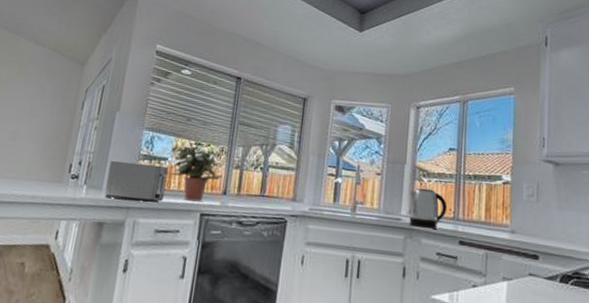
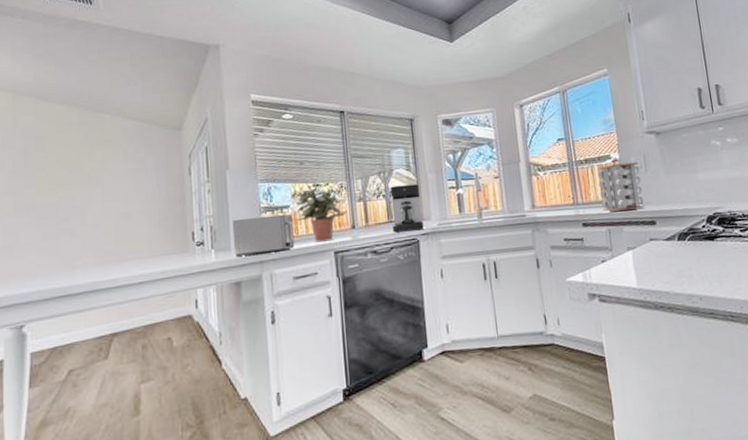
coffee maker: none [263,160,299,211] -> present [390,184,424,233]
kettle: present [409,188,448,230] -> none [529,181,567,220]
spice rack: none [483,179,531,240] -> present [597,156,644,213]

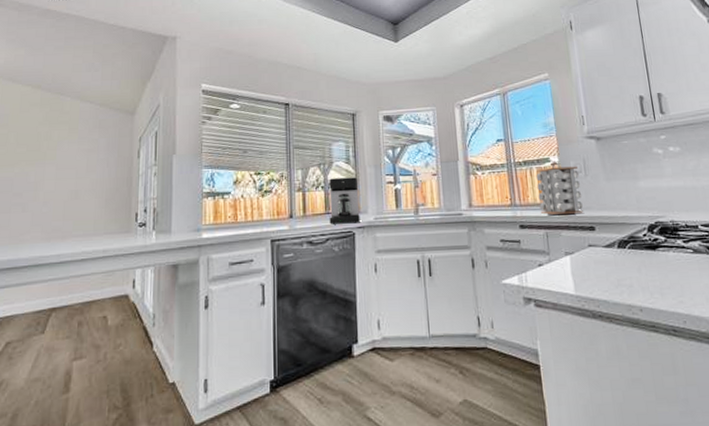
toaster: present [232,213,294,258] -> none [174,200,234,240]
potted plant: present [295,187,348,242] -> none [235,175,286,230]

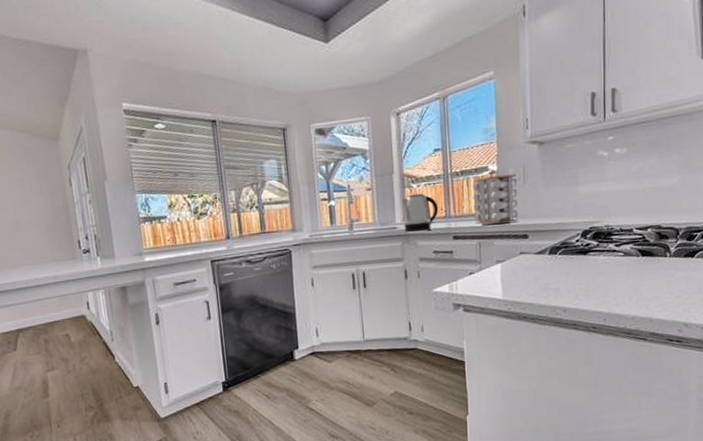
coffee maker: present [329,177,360,224] -> none [263,195,296,243]
kettle: none [466,181,504,219] -> present [401,193,439,232]

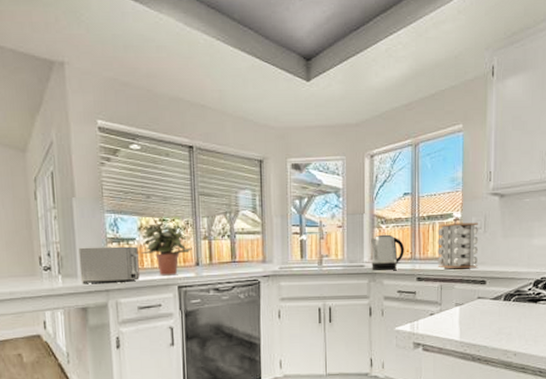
toaster: none [114,224,173,265] -> present [78,246,140,285]
potted plant: none [172,198,222,252] -> present [141,222,192,276]

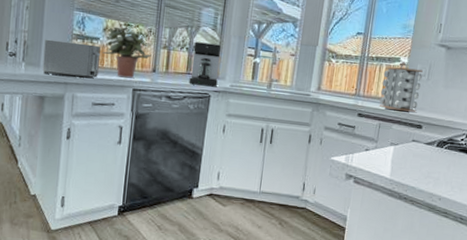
coffee maker: none [235,227,266,273] -> present [189,41,222,87]
kettle: present [370,234,405,271] -> none [316,68,351,104]

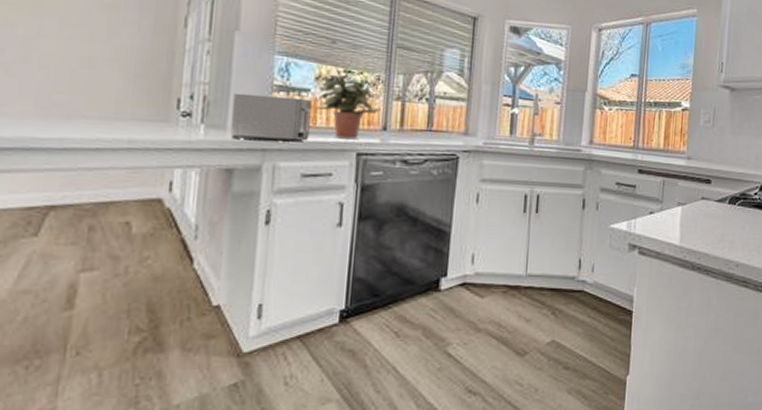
coffee maker: present [189,41,222,87] -> none [430,90,471,146]
spice rack: present [379,61,423,112] -> none [661,105,707,165]

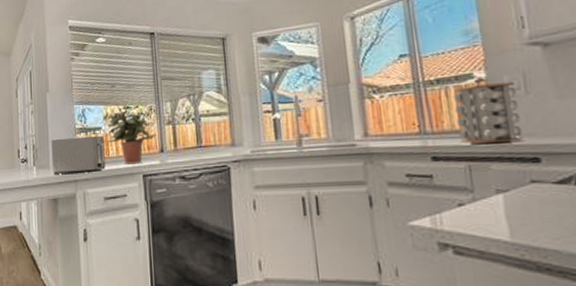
spice rack: none [661,105,707,165] -> present [453,75,523,145]

